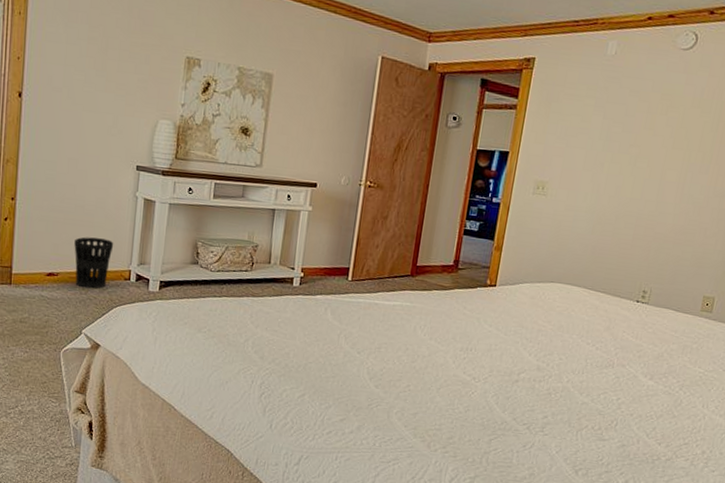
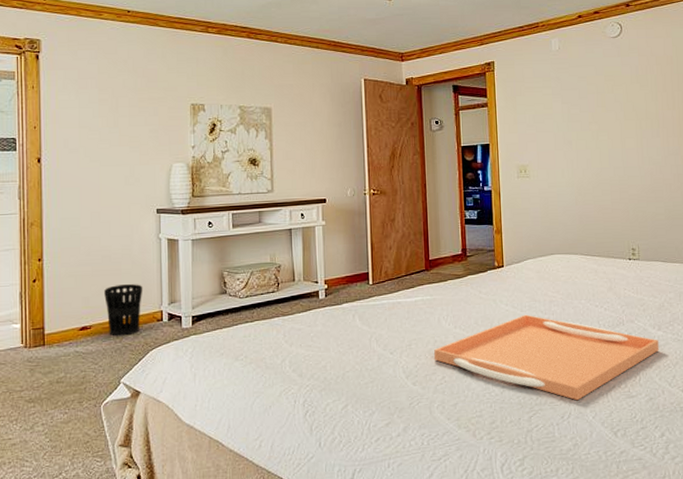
serving tray: none [402,338,647,434] -> present [434,314,659,401]

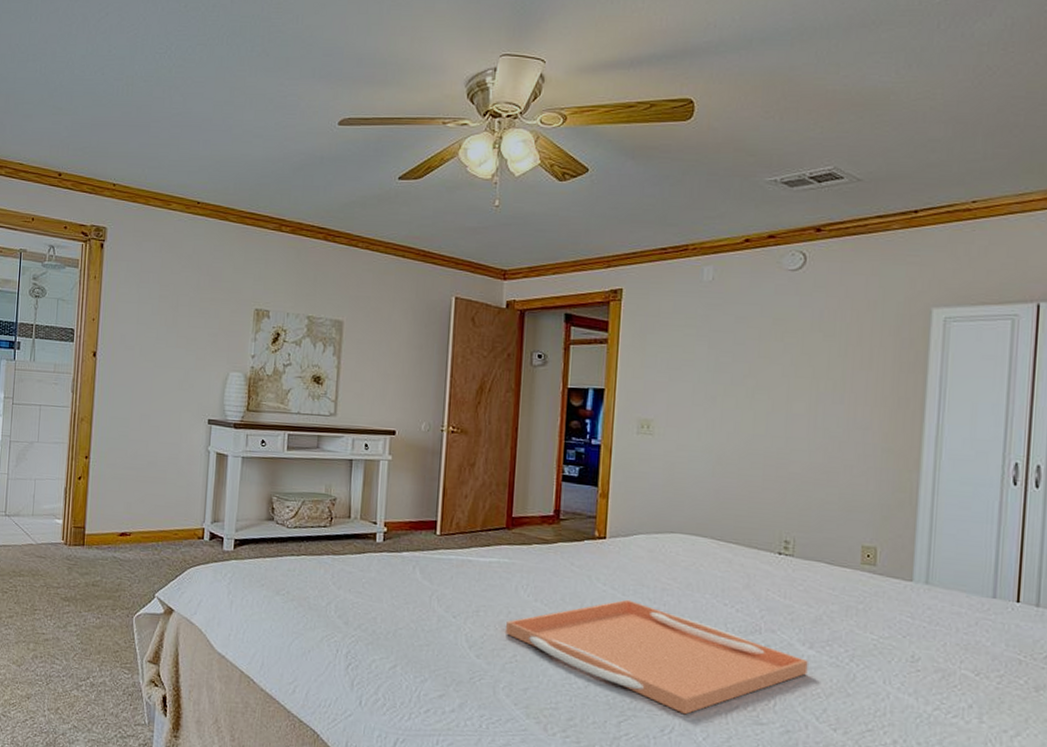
wastebasket: present [104,284,143,337] -> none [146,494,187,549]

